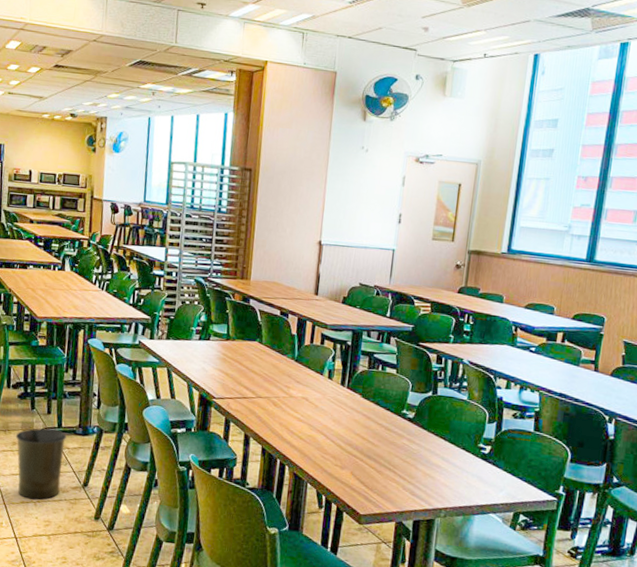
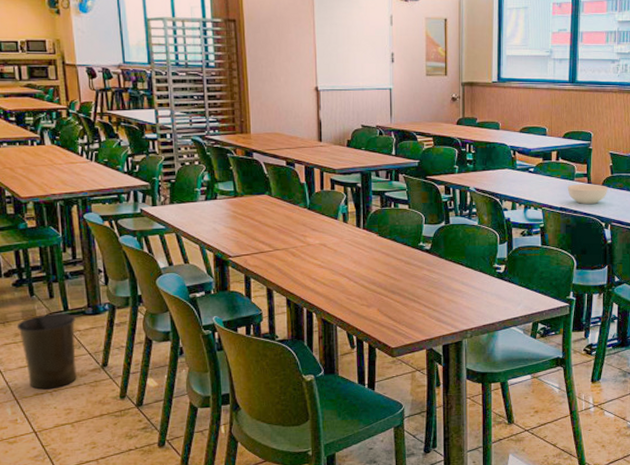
bowl: none [570,370,617,394] -> present [567,184,608,204]

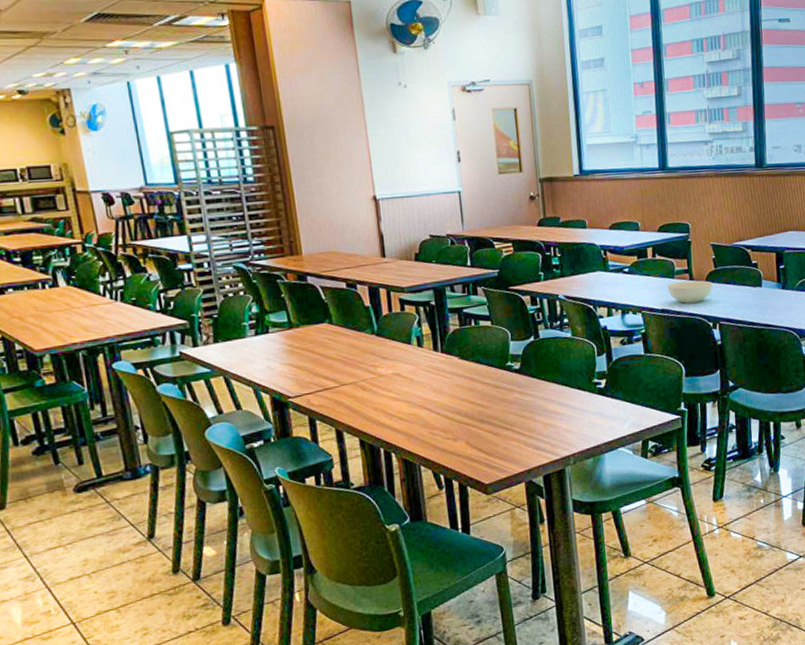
waste bin: present [16,313,77,390] -> none [41,481,119,573]

